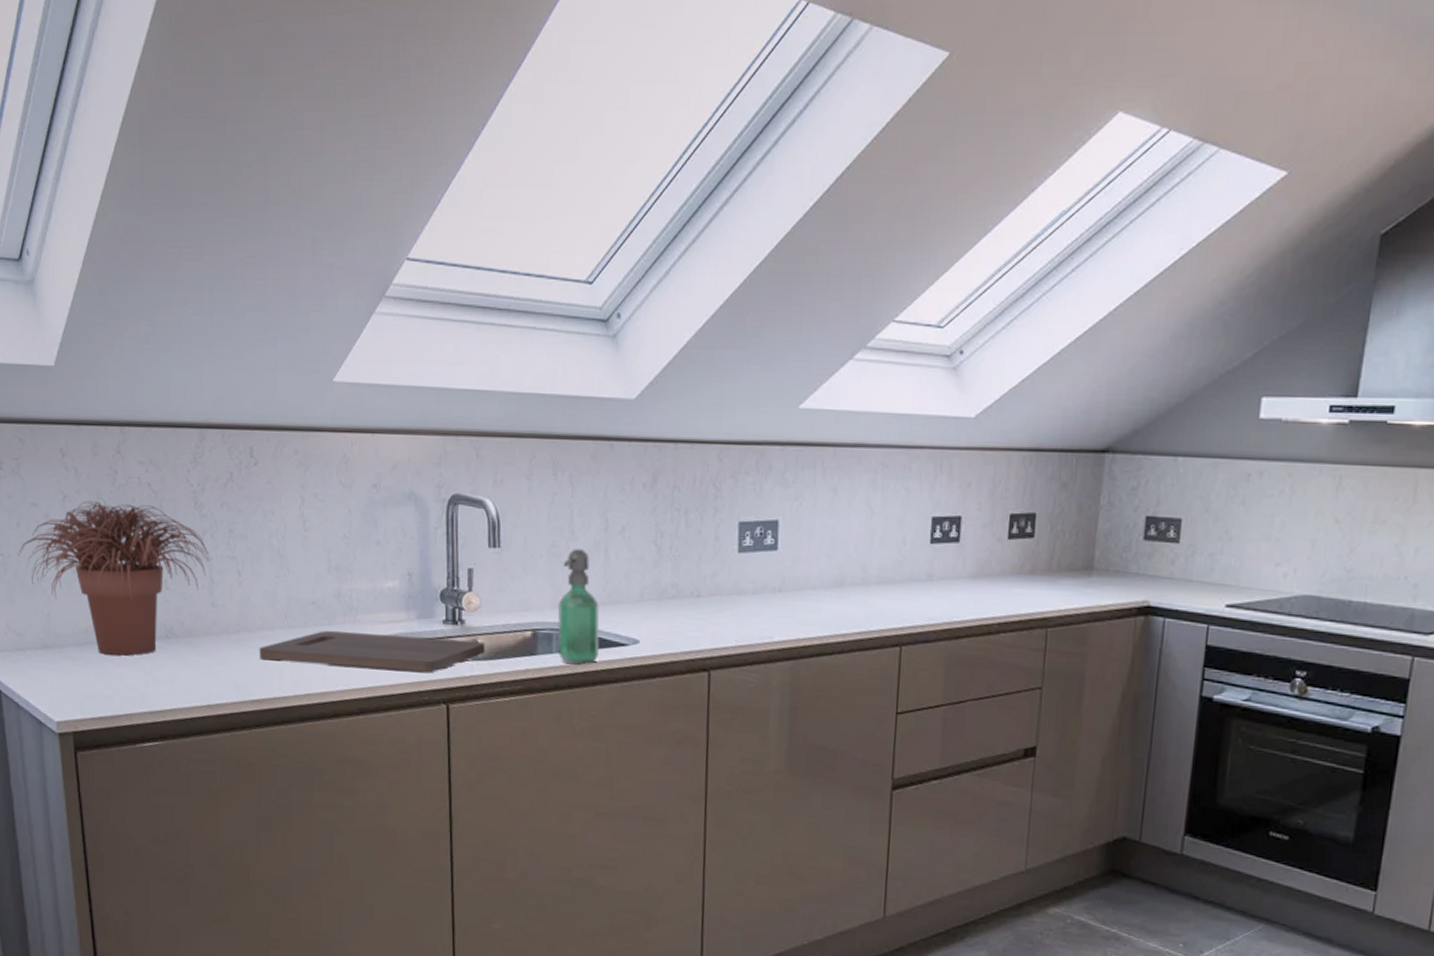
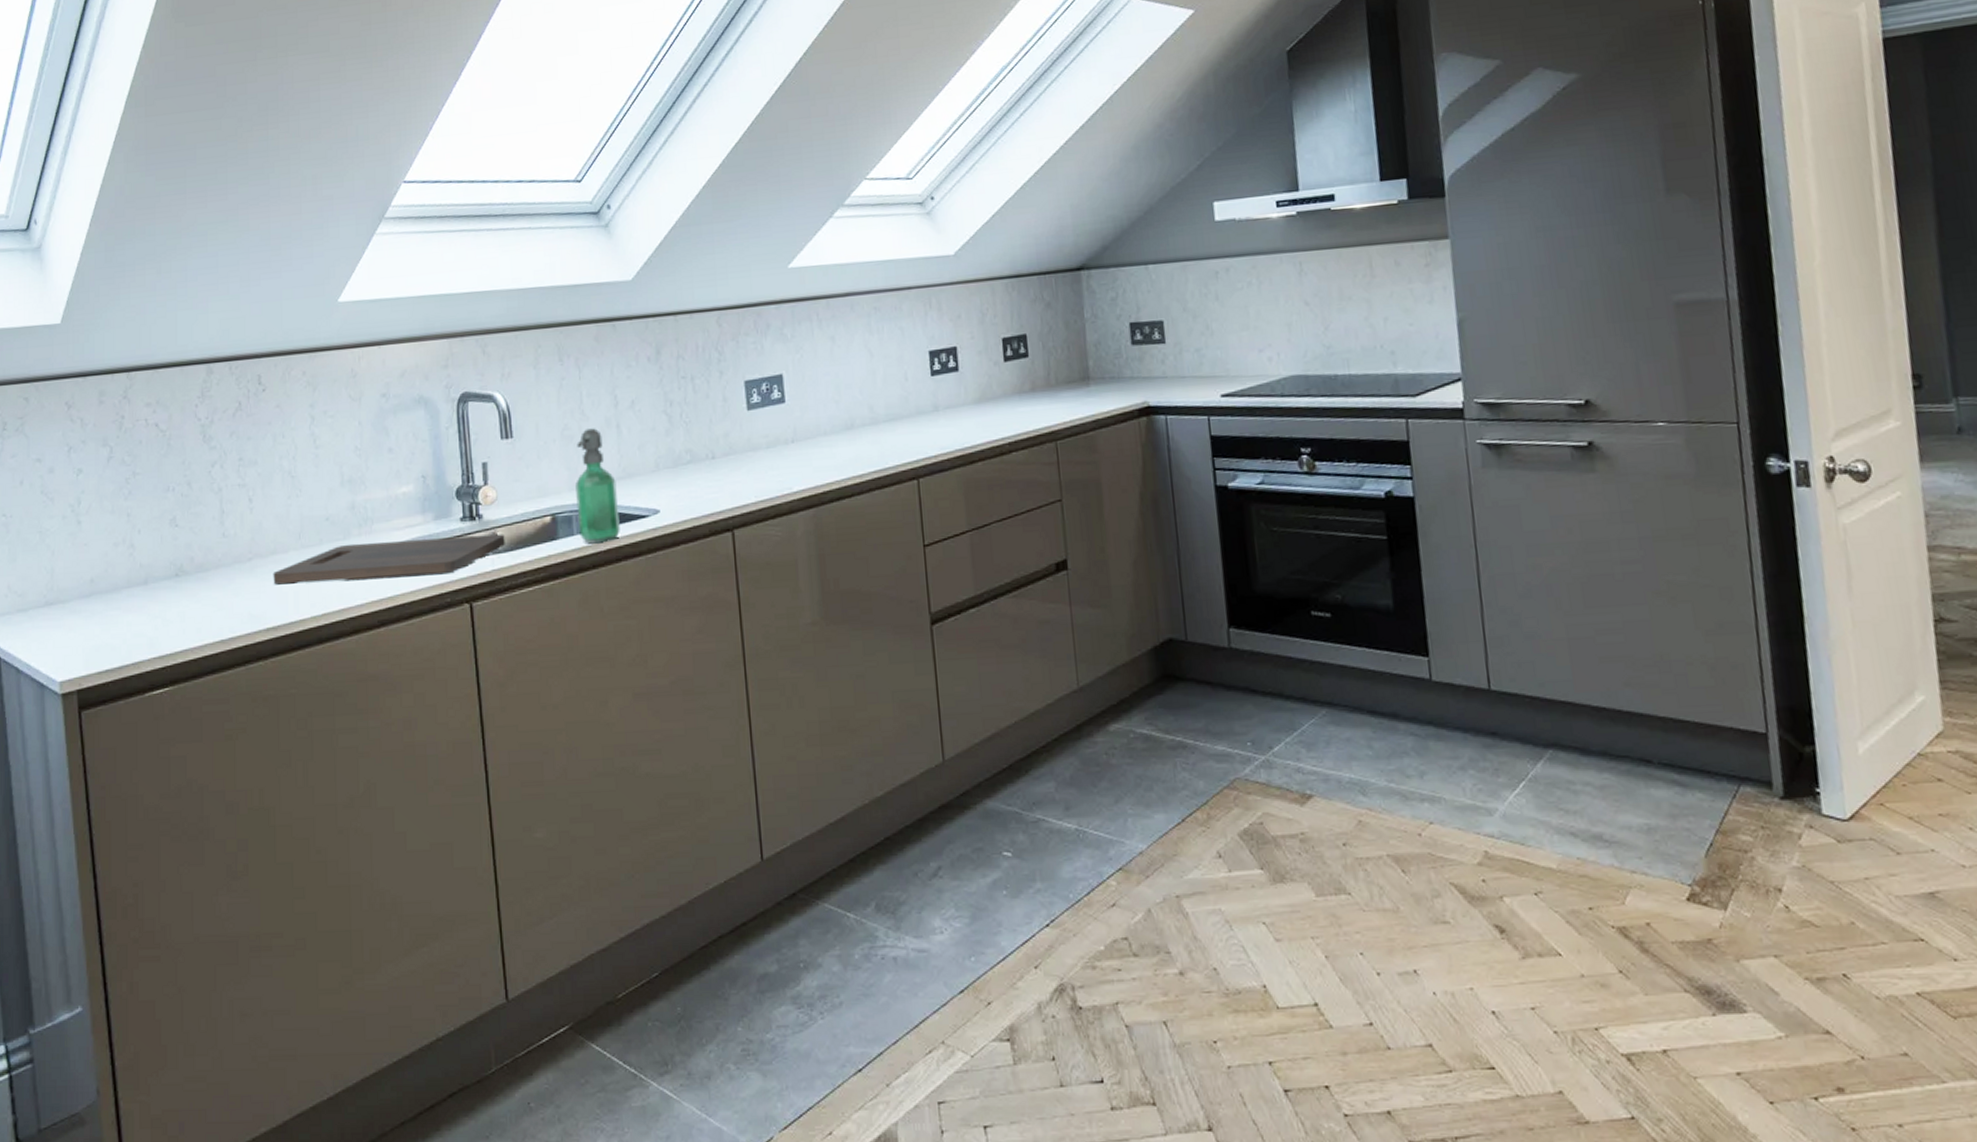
potted plant: present [17,501,210,656] -> none [20,445,220,603]

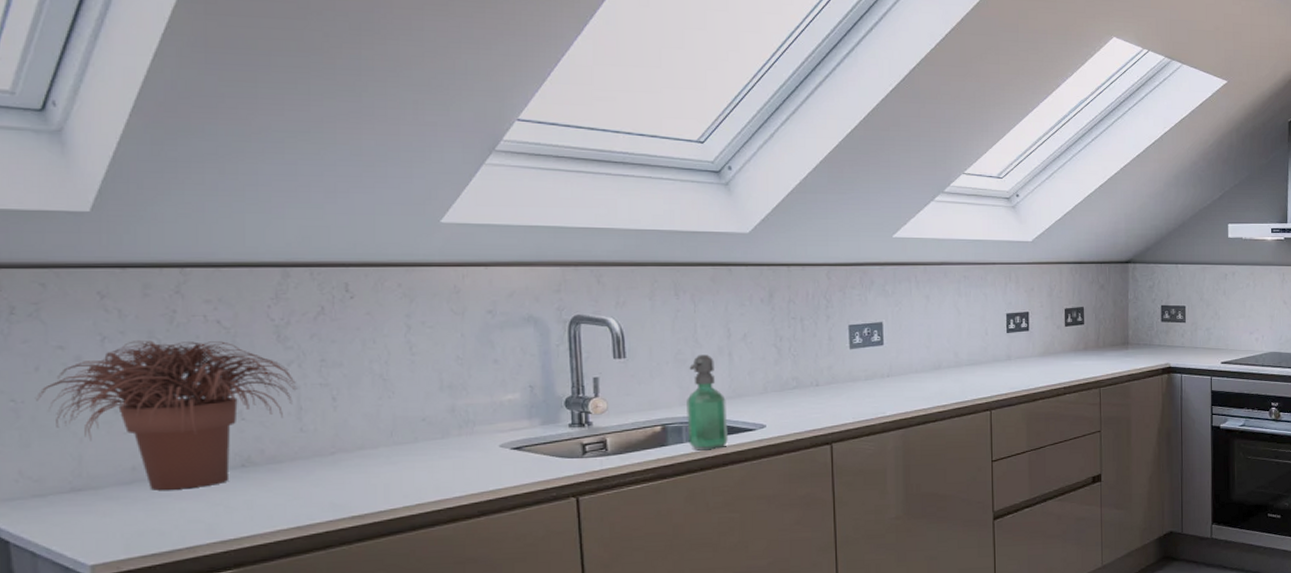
potted plant: none [20,445,220,603] -> present [35,340,297,490]
cutting board: present [273,534,505,585] -> none [359,439,614,477]

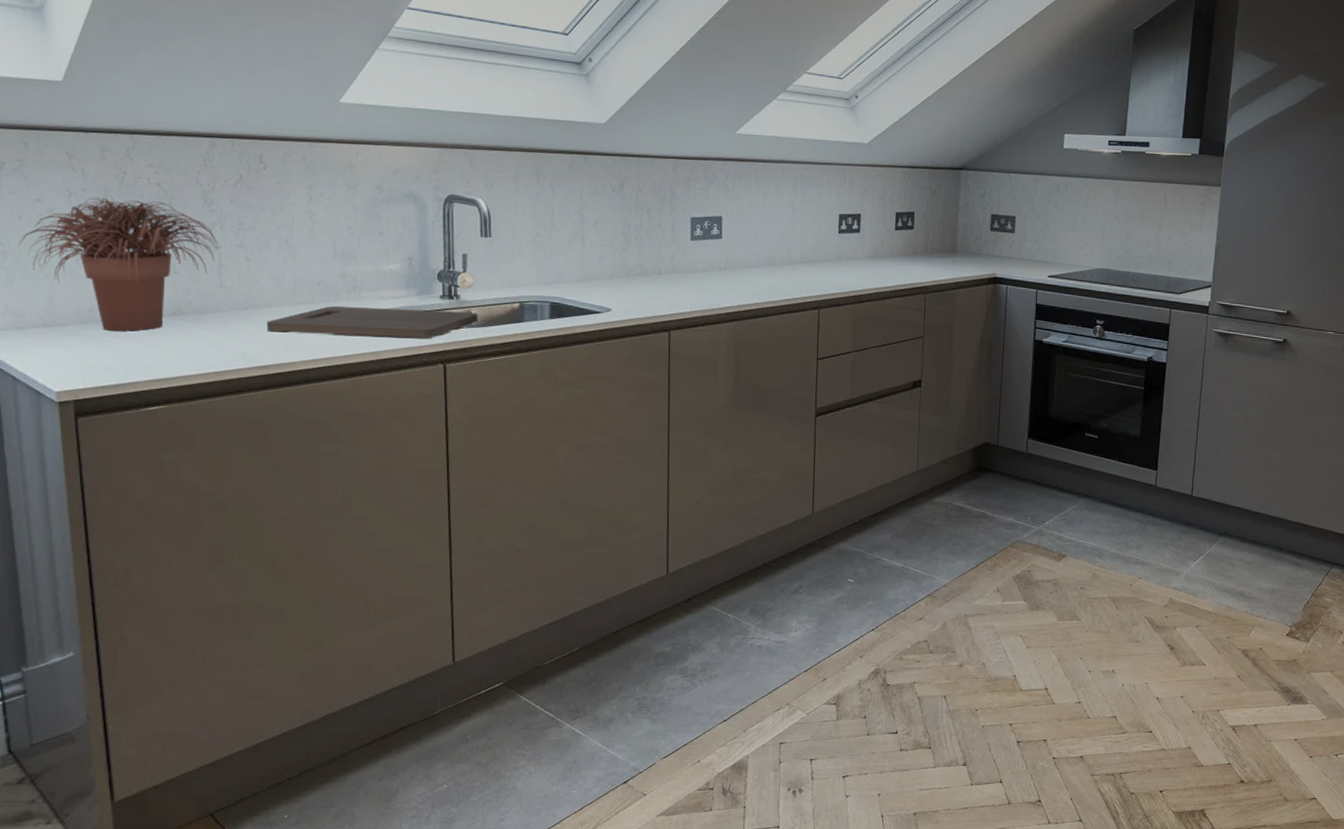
cutting board: none [359,439,614,477] -> present [266,306,478,338]
soap dispenser: present [687,354,728,451] -> none [542,238,578,329]

